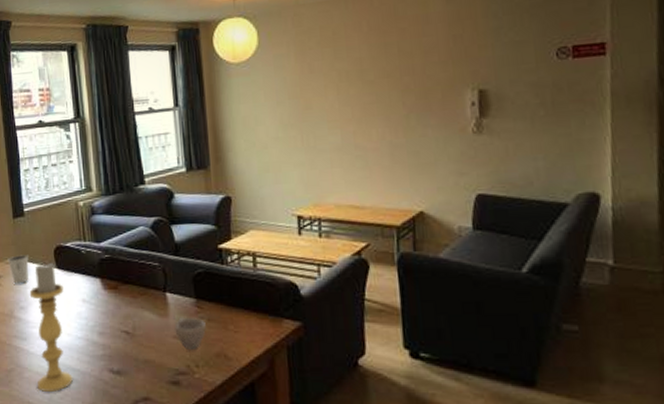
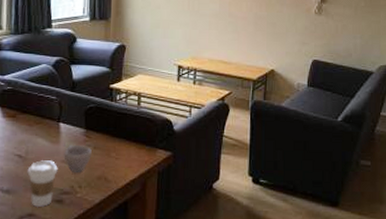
coffee cup: none [137,336,170,391] -> present [27,160,58,208]

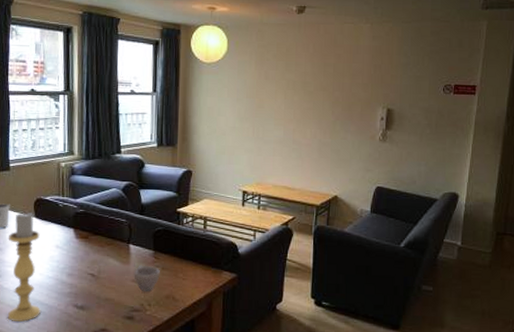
coffee cup: present [27,160,58,208] -> none [100,279,129,324]

